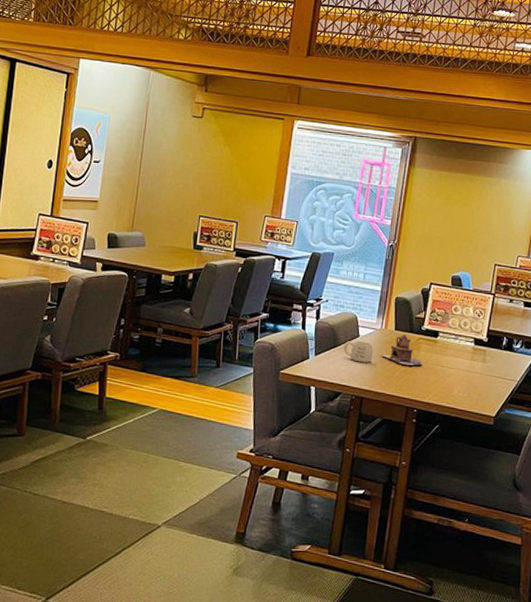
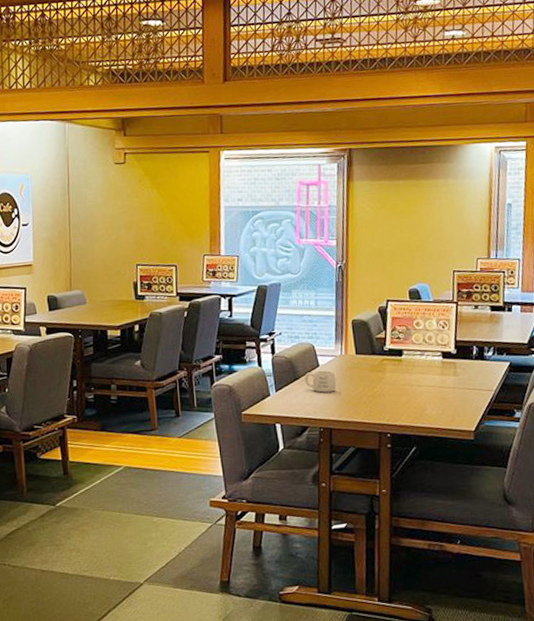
teapot: present [380,335,422,366] -> none [344,358,389,389]

